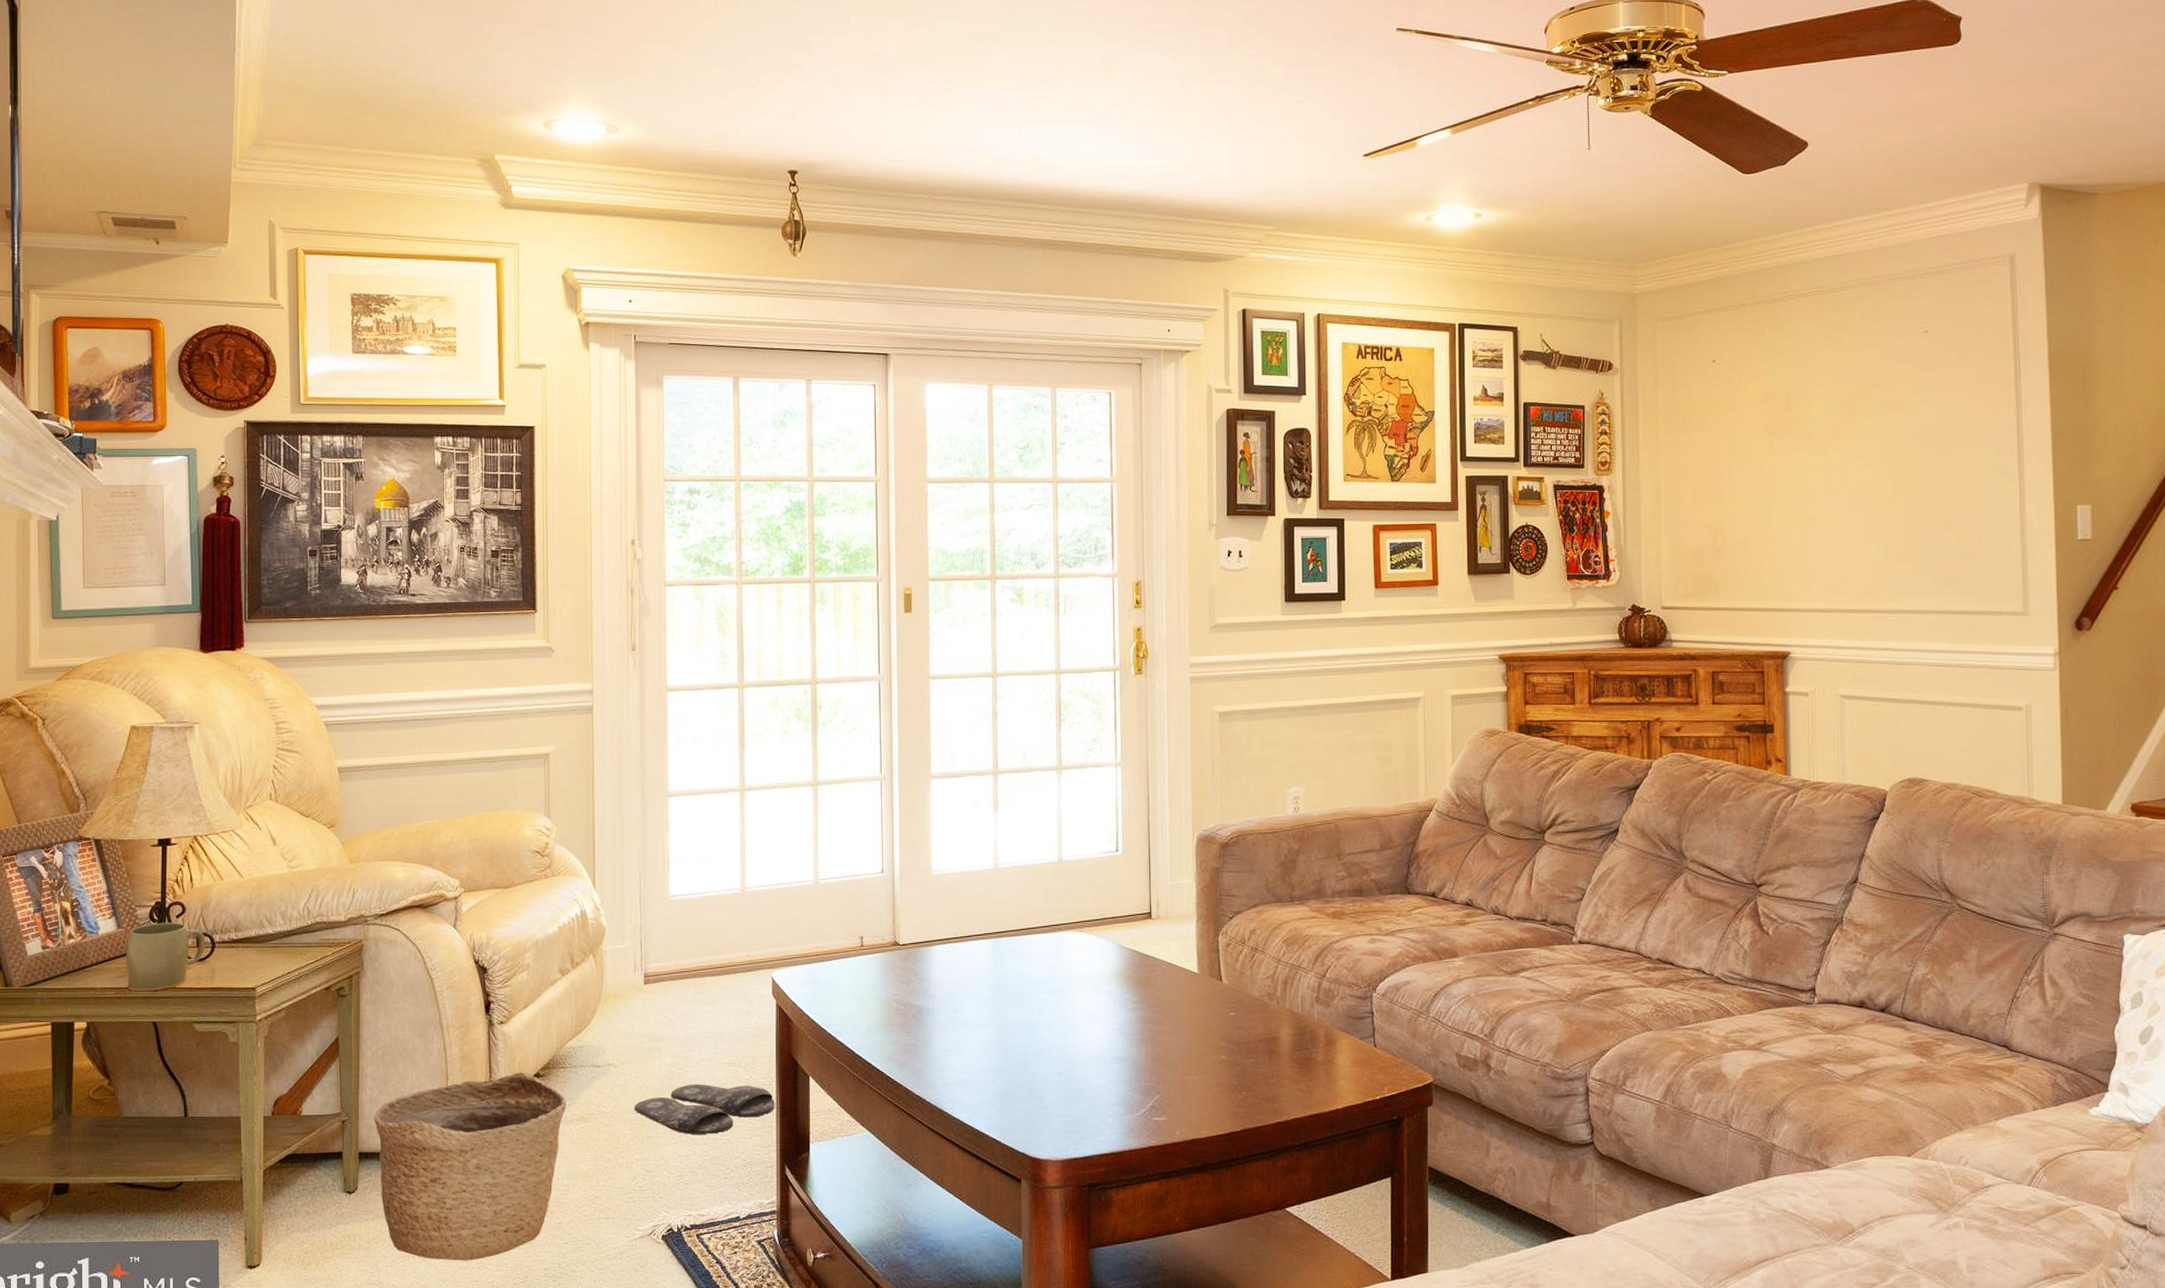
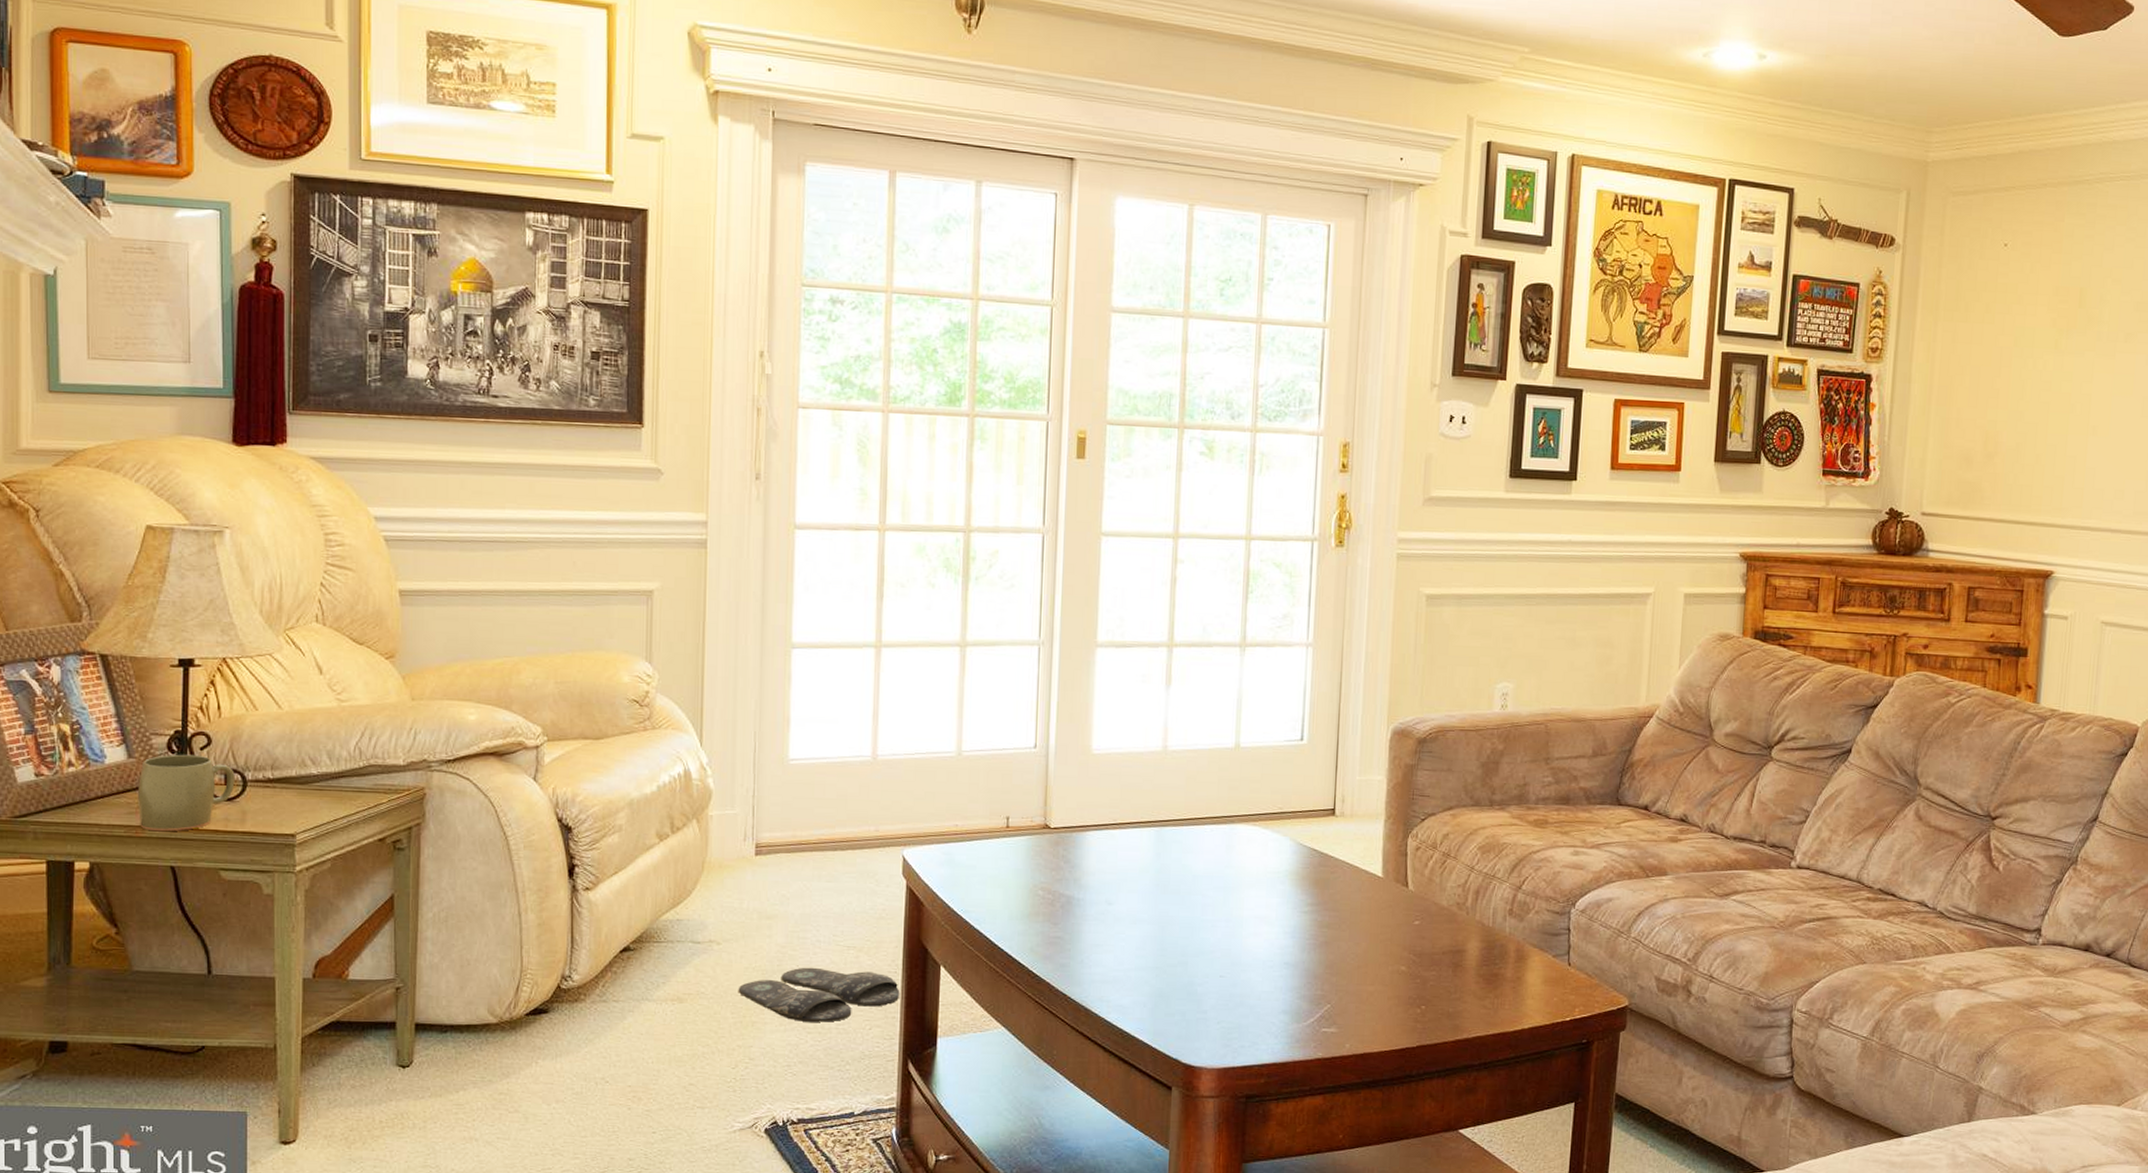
basket: present [373,1072,567,1261] -> none [433,945,661,1147]

